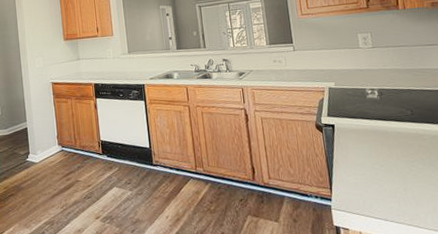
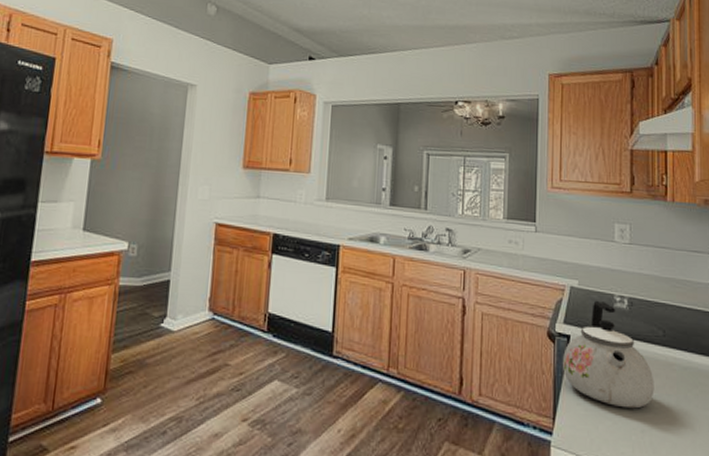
kettle: none [331,95,411,174] -> present [563,300,654,409]

